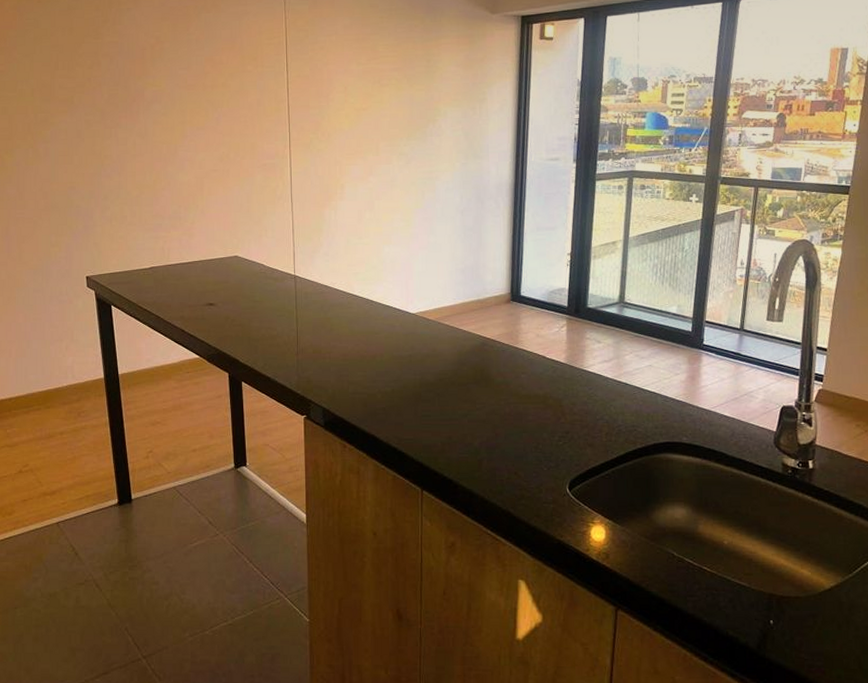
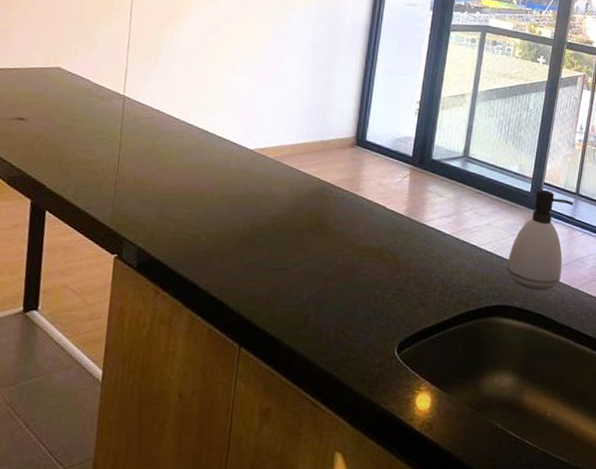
soap dispenser: none [672,327,739,426] -> present [507,189,574,291]

